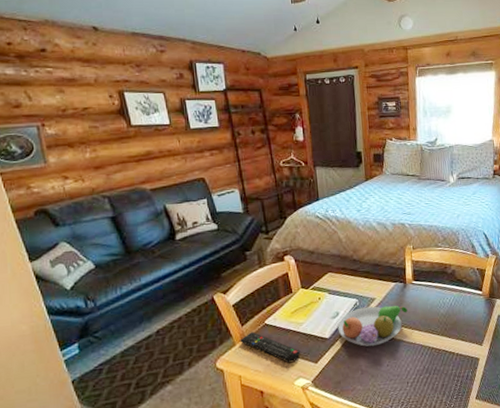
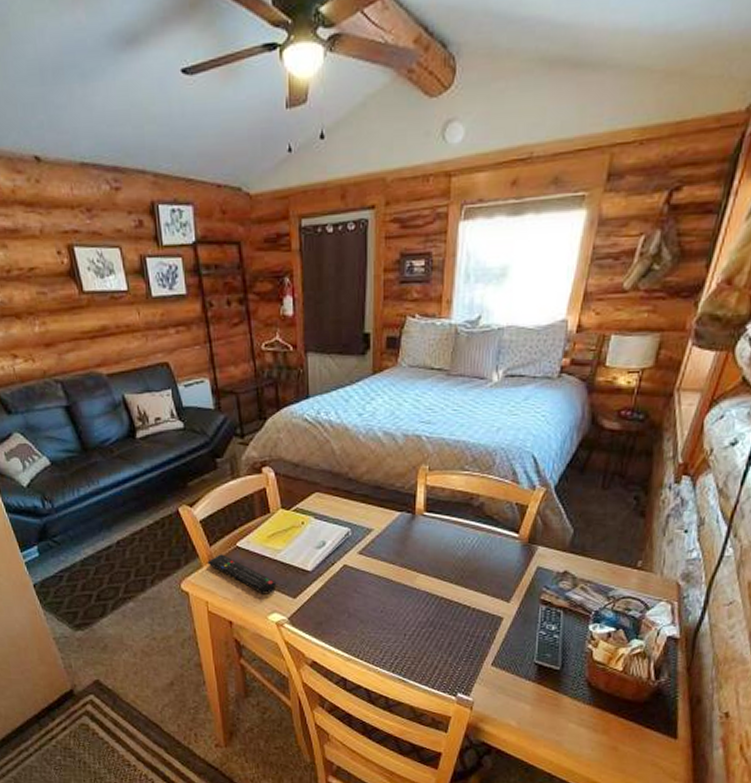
fruit bowl: present [337,306,408,347] -> none [323,539,414,587]

